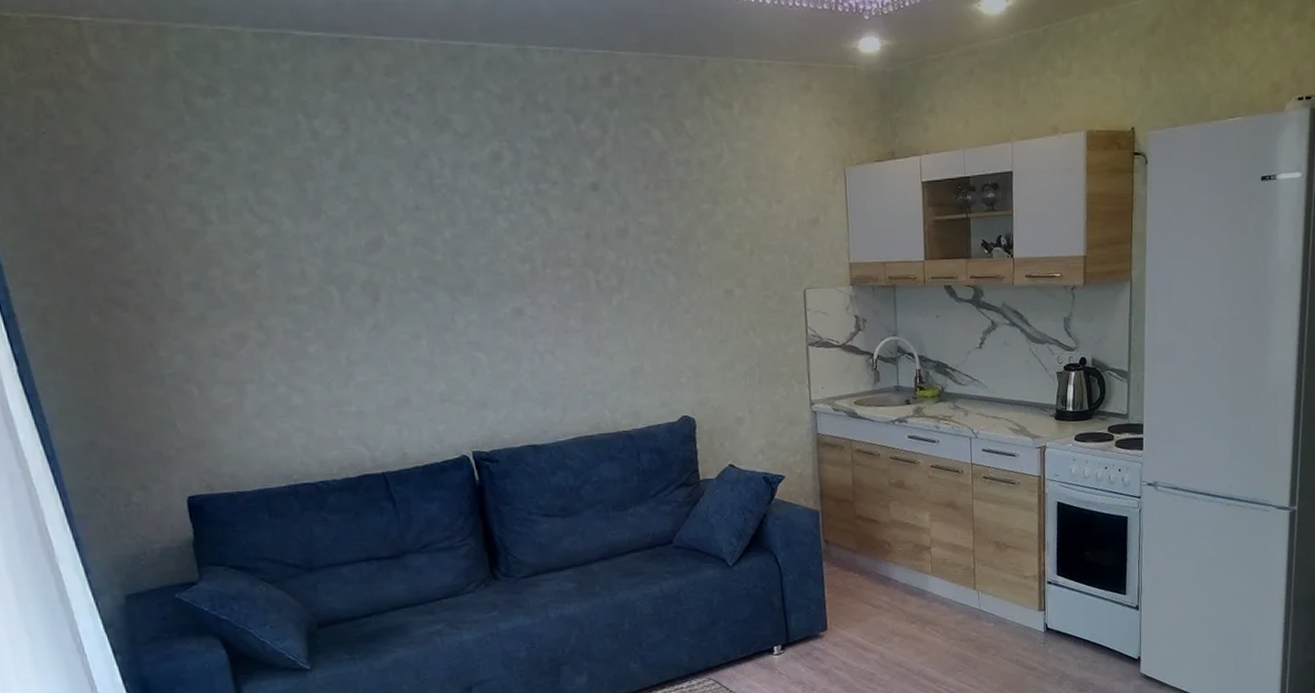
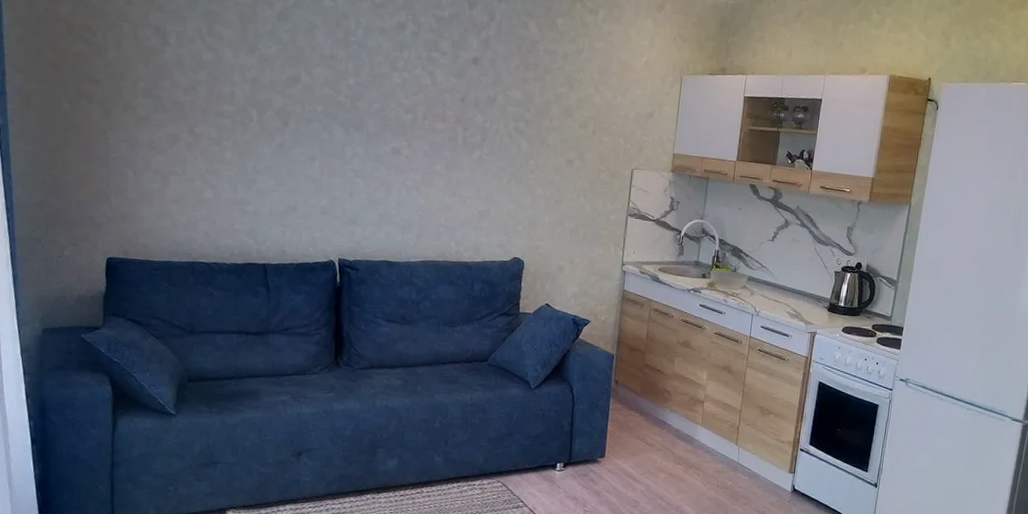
bowl: none [913,390,959,414] -> present [709,269,748,291]

